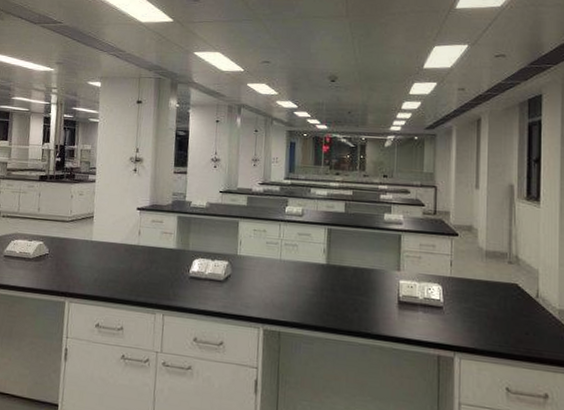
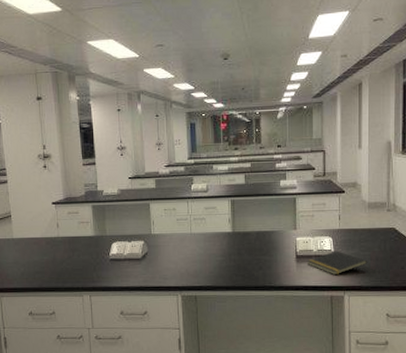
notepad: none [410,301,484,331] -> present [306,250,368,276]

